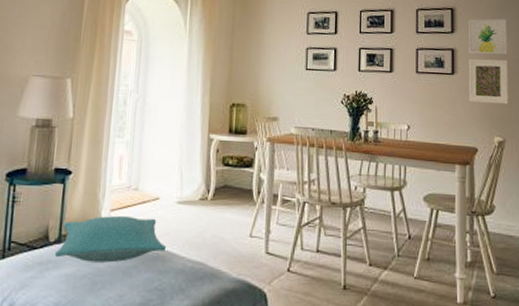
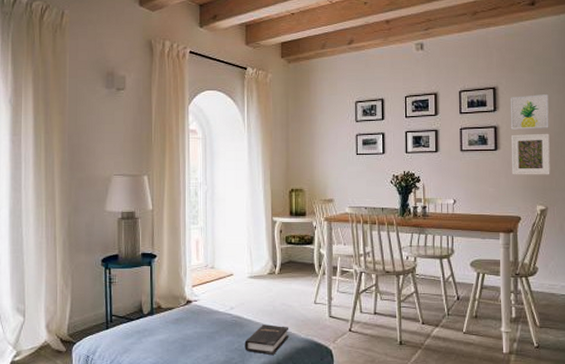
pillow: present [54,215,167,263] -> none [149,290,243,329]
hardback book: none [165,260,219,298] -> present [244,324,289,356]

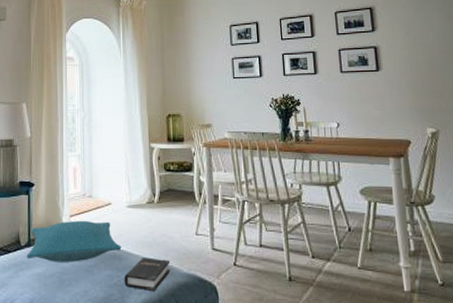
pillow: none [149,290,243,329] -> present [26,220,122,262]
wall art: present [510,94,549,130] -> none [388,13,432,49]
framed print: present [510,133,550,175] -> none [392,52,438,97]

